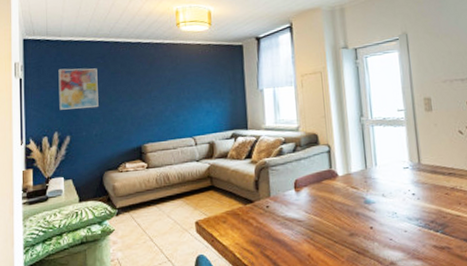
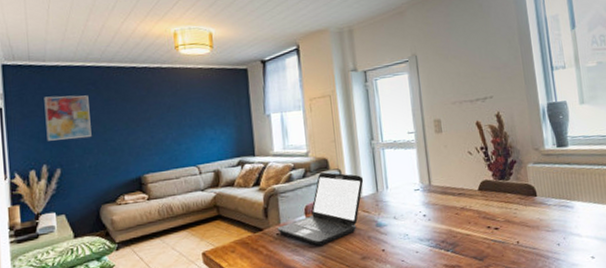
laptop: none [267,146,353,221] -> present [277,172,364,247]

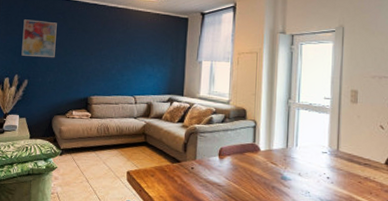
laptop: present [277,172,364,247] -> none [193,120,276,187]

